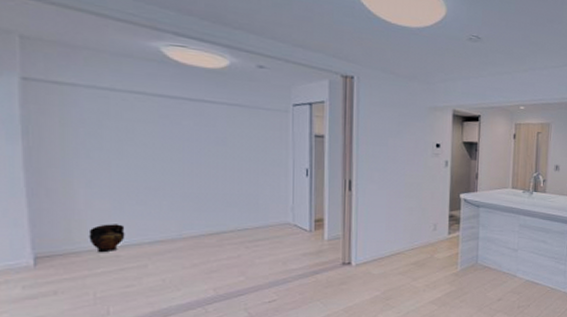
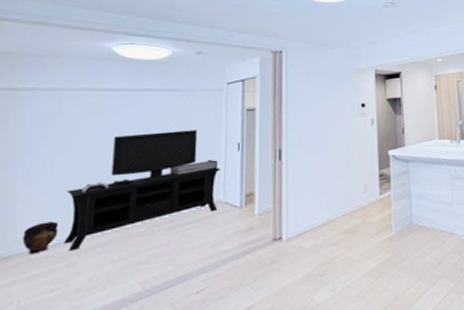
media console: none [128,147,290,254] -> present [64,130,221,252]

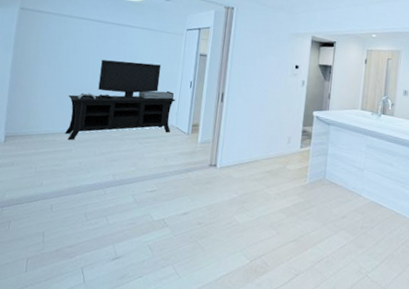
vase: present [22,221,59,255] -> none [39,115,63,137]

